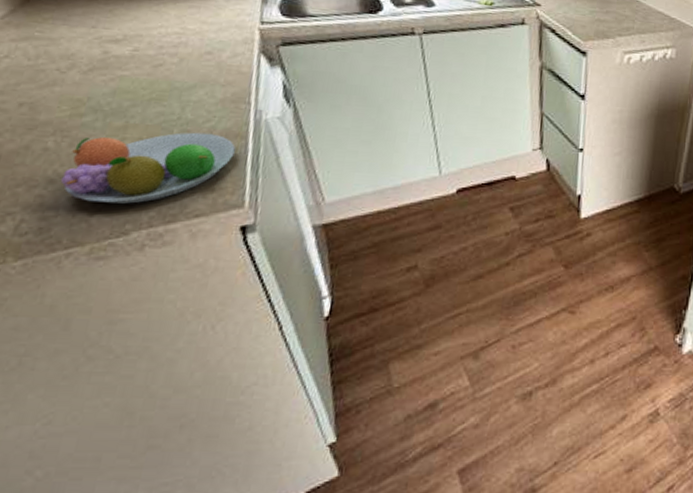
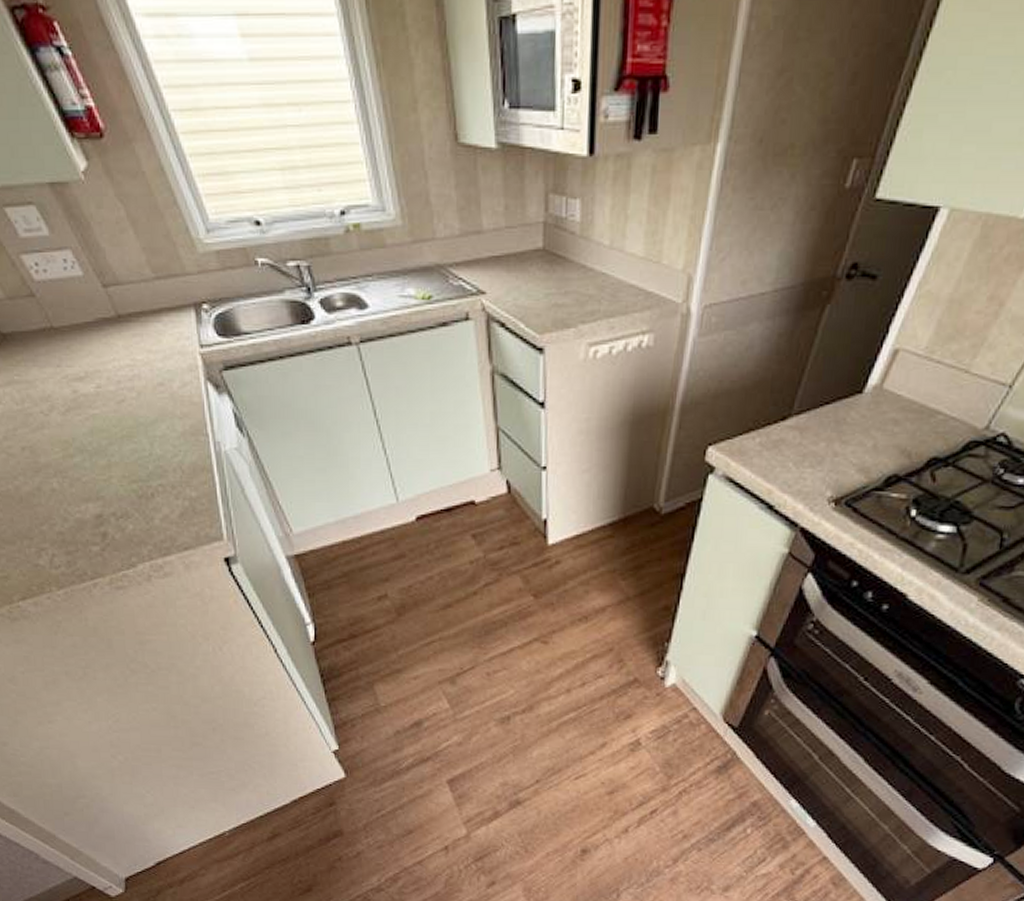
fruit bowl: present [61,132,236,204] -> none [72,467,205,539]

